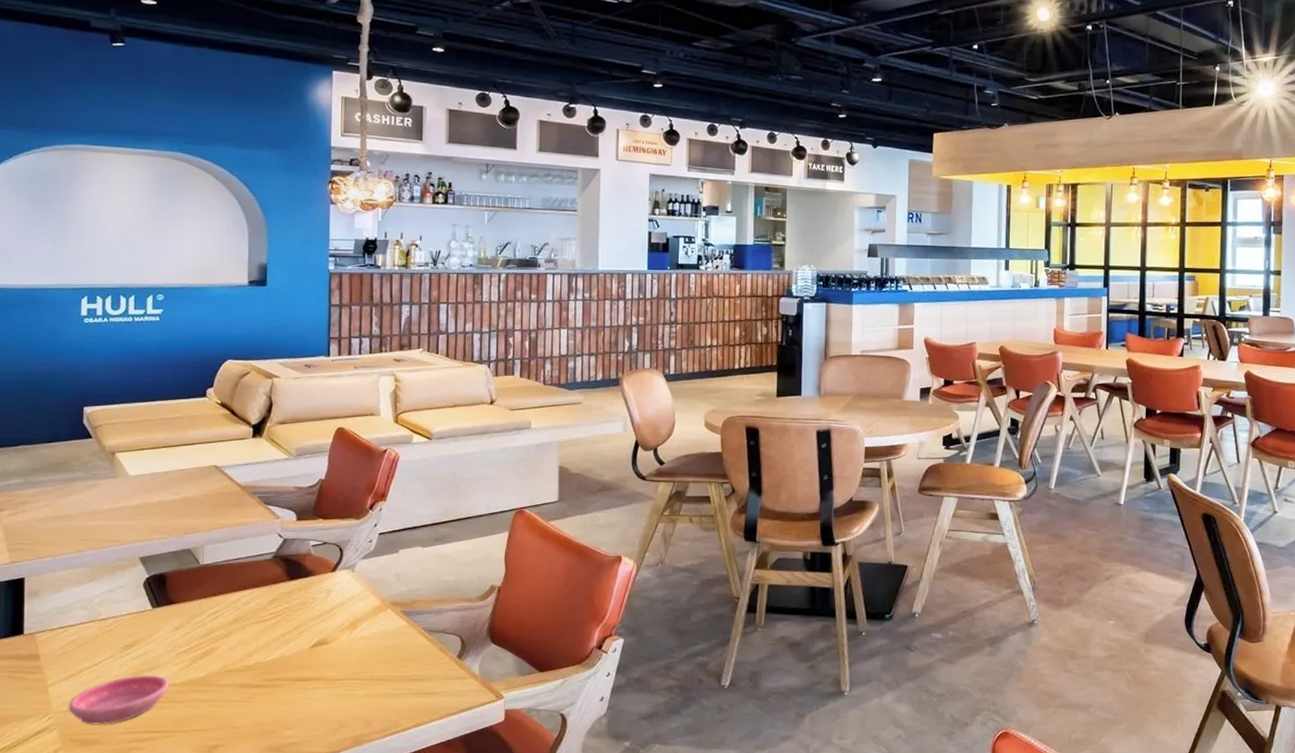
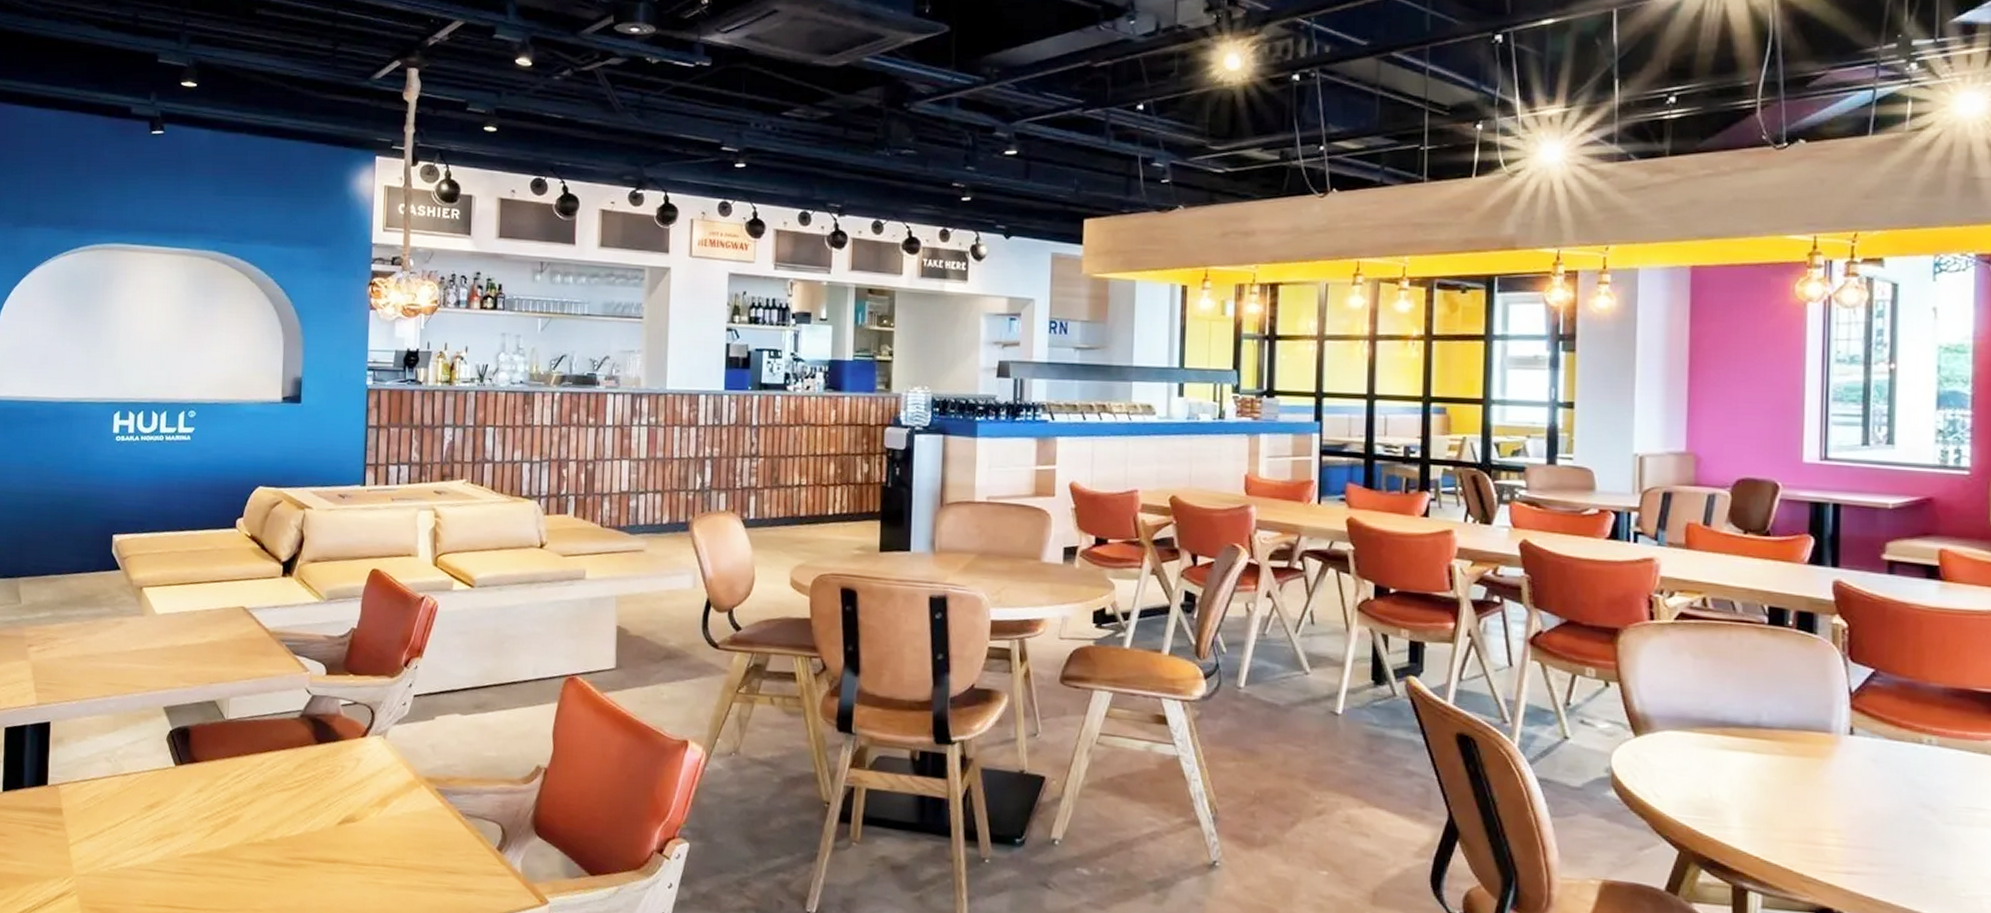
saucer: present [68,674,169,725] -> none [88,840,189,894]

